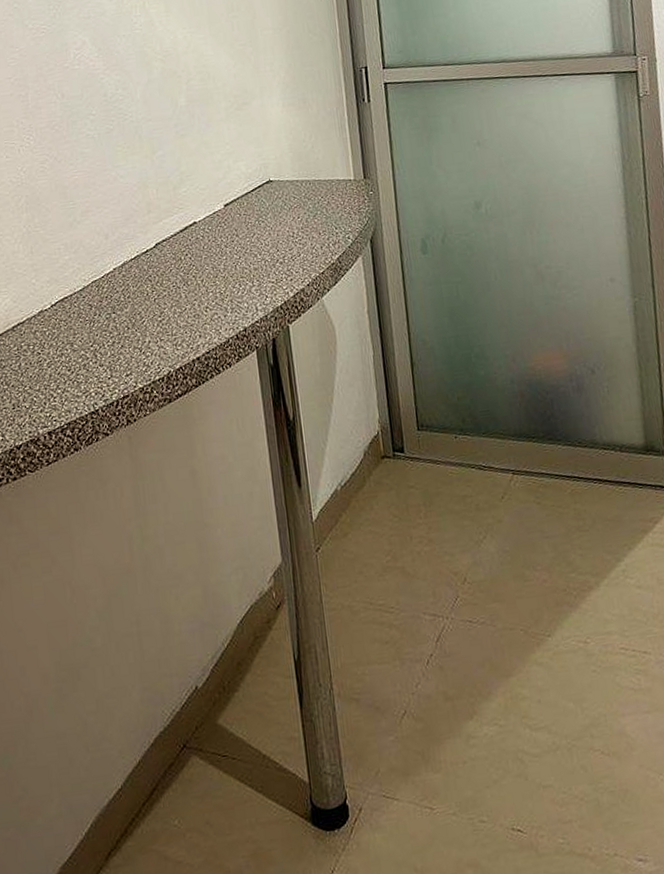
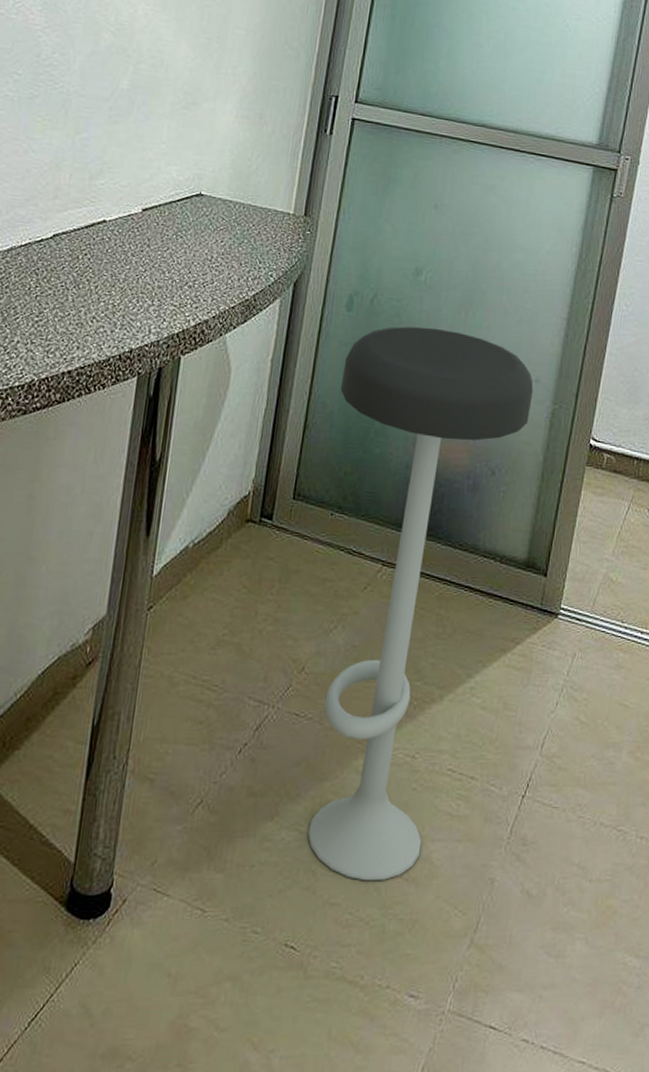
bar stool: none [432,251,615,762] -> present [308,326,534,881]

